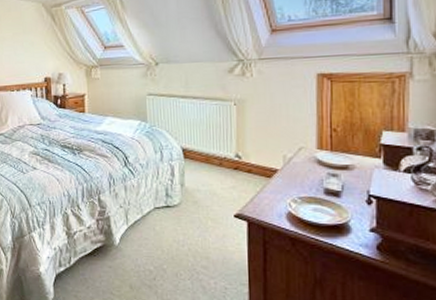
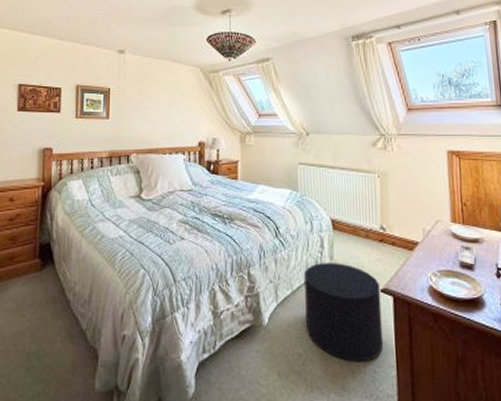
stool: none [154,190,236,280] -> present [304,263,384,362]

